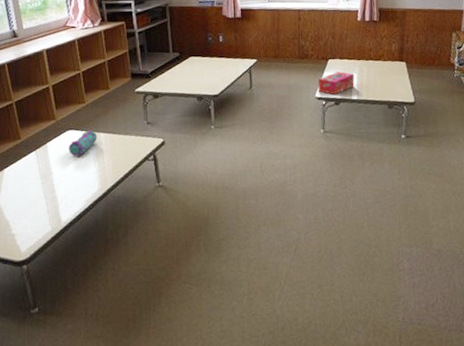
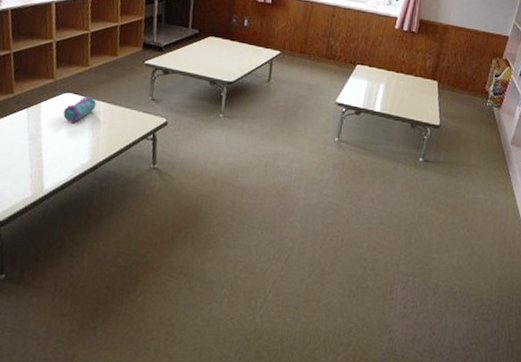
tissue box: present [317,71,355,94] -> none [340,79,382,103]

